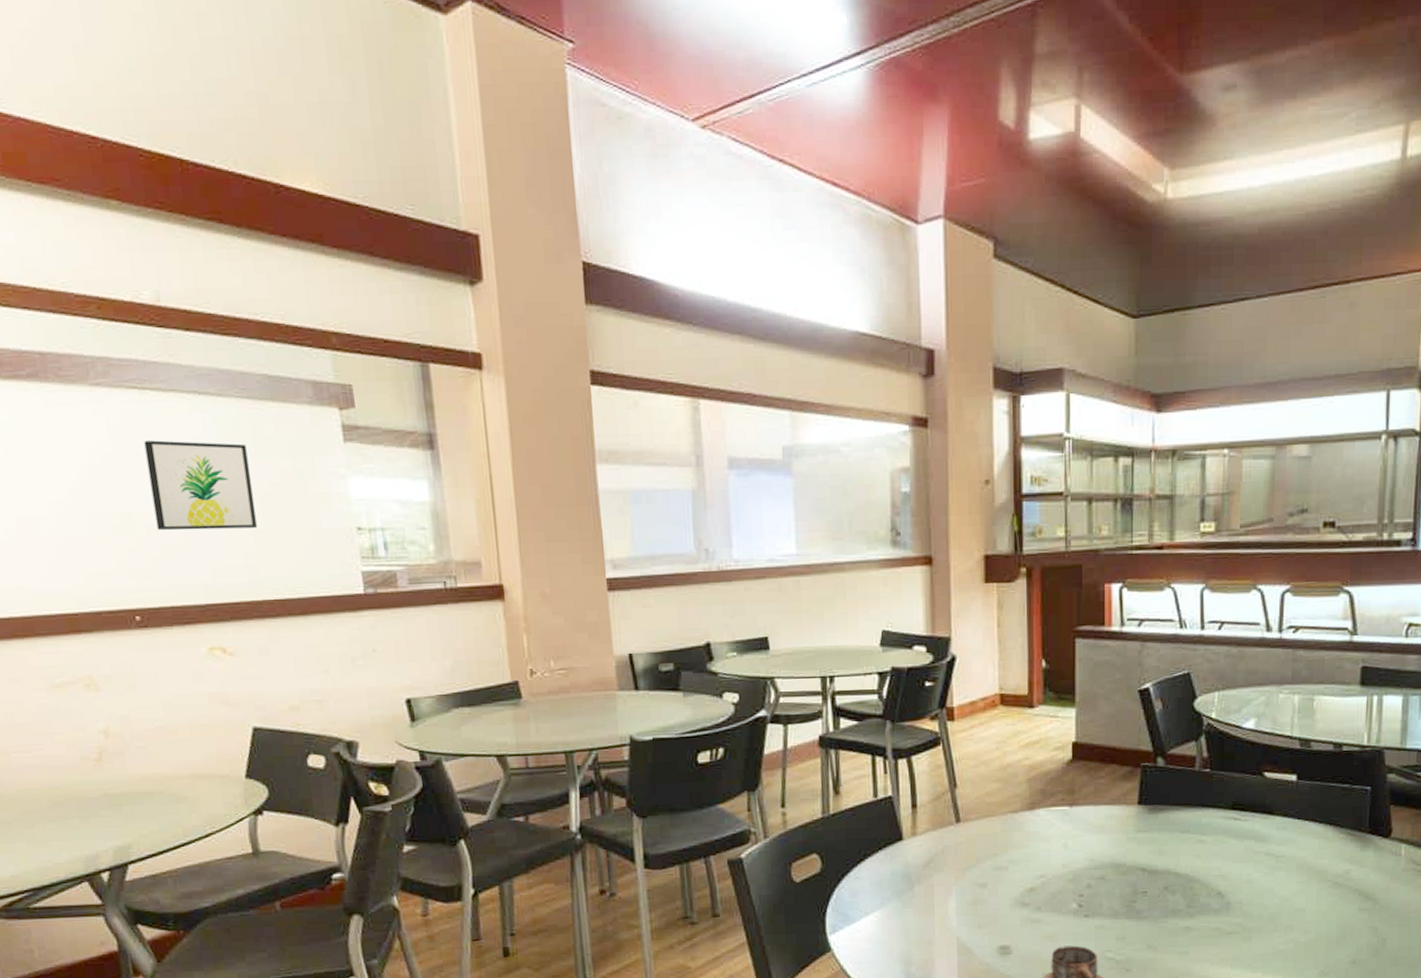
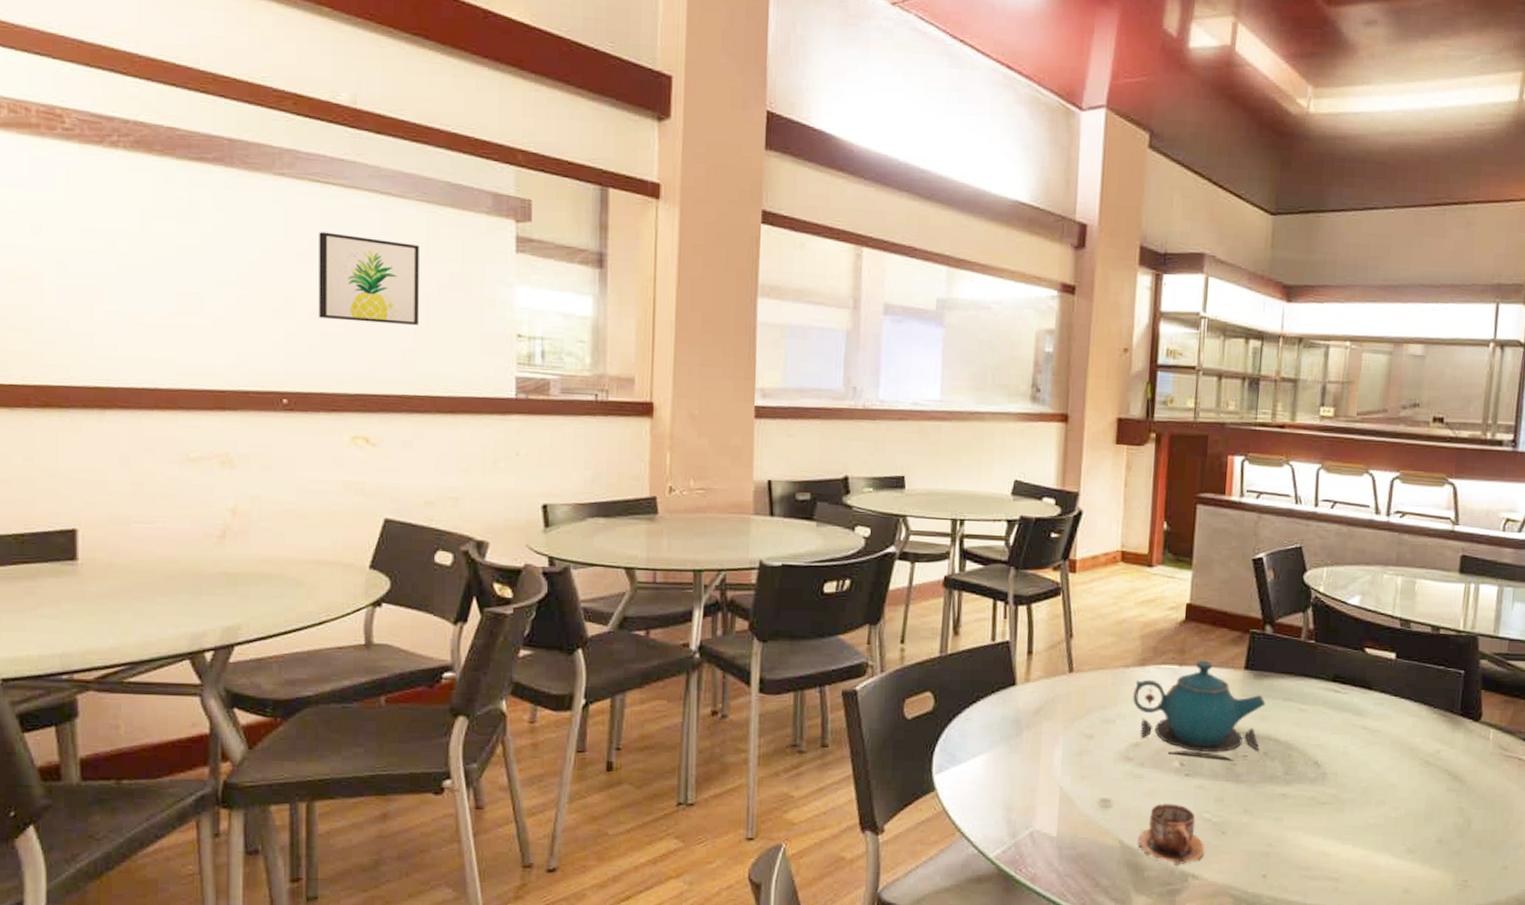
teapot: none [1023,798,1163,899] -> present [1132,660,1266,761]

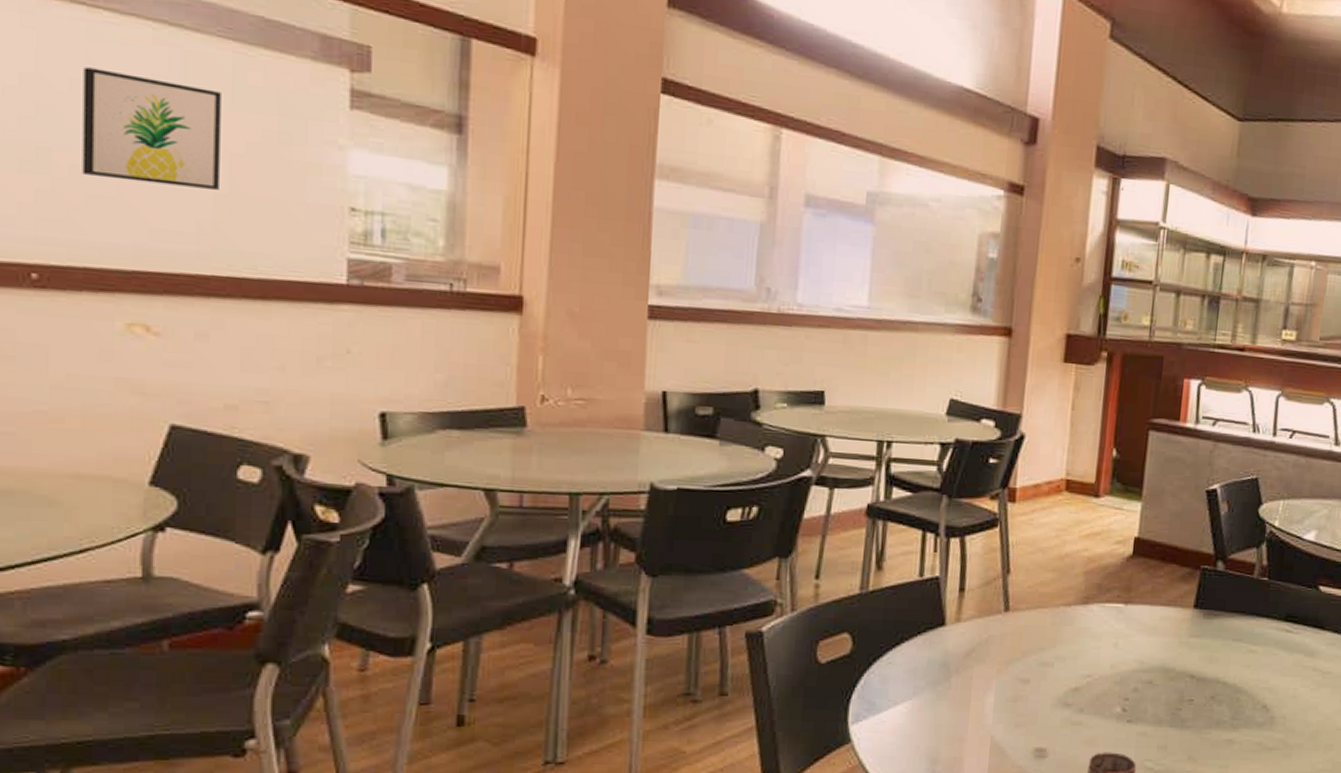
teapot: present [1132,660,1266,761] -> none [1072,598,1215,706]

